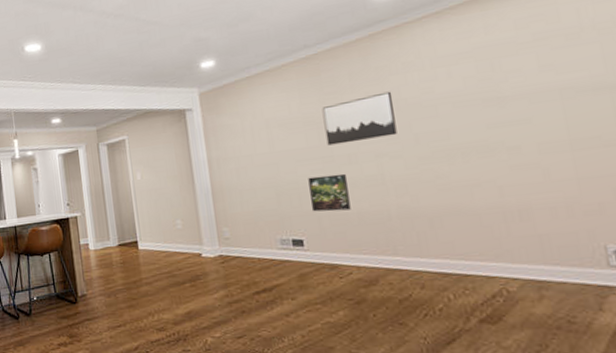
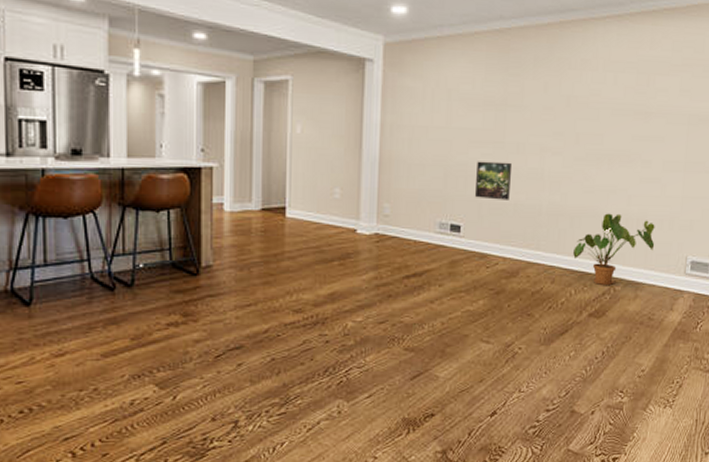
wall art: present [322,91,397,146] -> none [501,85,567,132]
house plant: none [441,207,553,288] -> present [573,213,655,286]

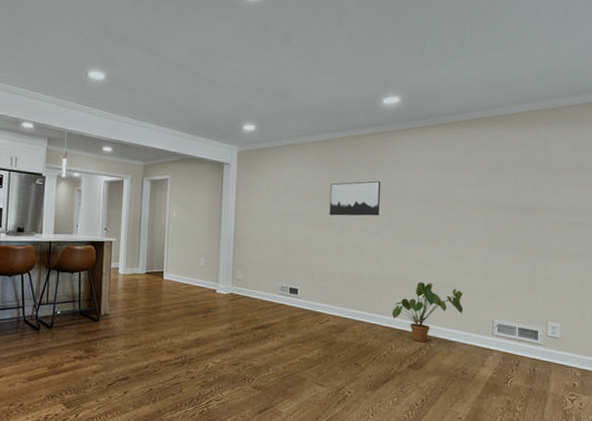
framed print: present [474,161,513,200] -> none [308,238,339,270]
wall art: none [501,85,567,132] -> present [329,180,381,216]

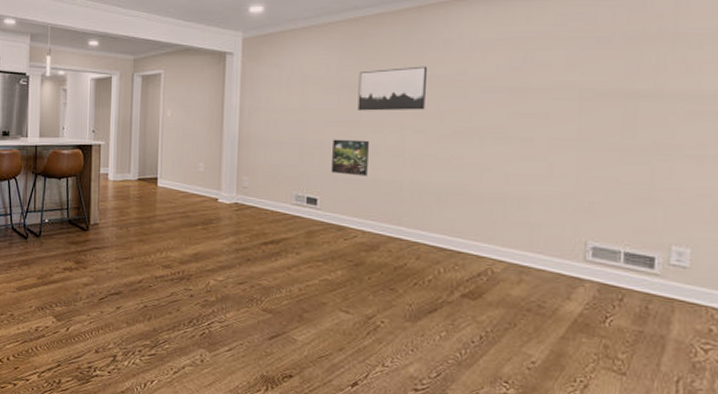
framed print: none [308,238,339,270] -> present [330,139,370,176]
house plant: present [392,282,464,343] -> none [441,191,542,267]

